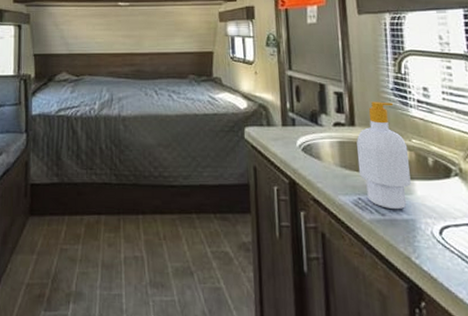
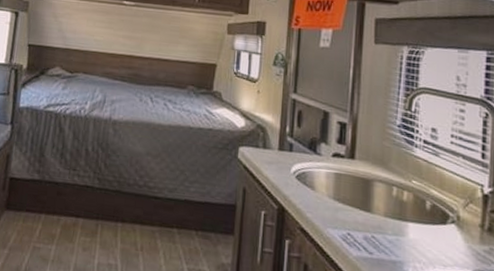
soap bottle: present [356,101,411,210] -> none [352,136,407,250]

